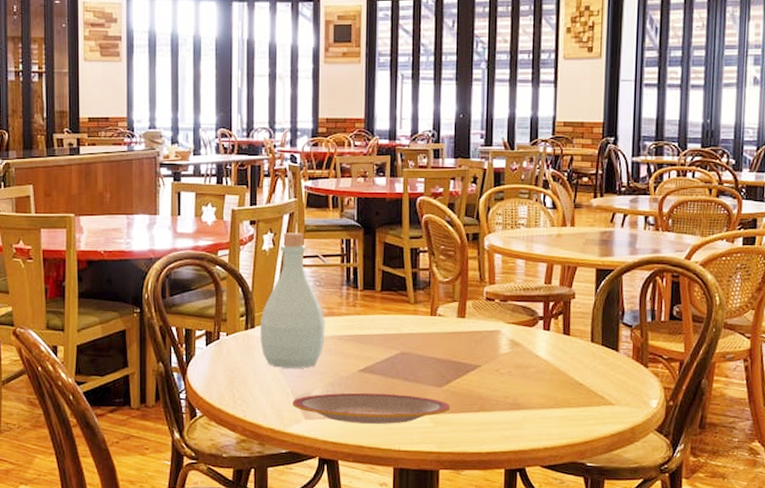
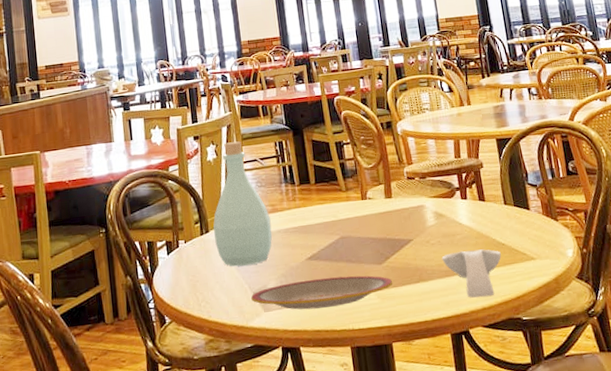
spoon rest: none [509,385,576,437] -> present [441,249,501,298]

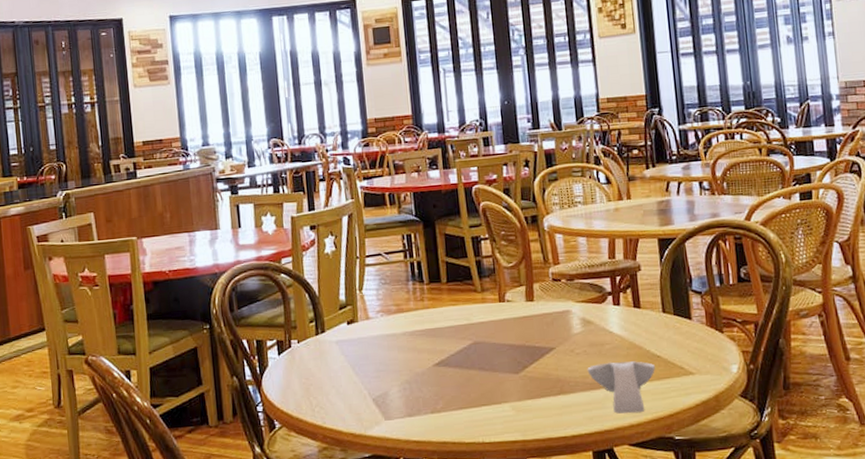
bottle: present [213,141,273,267] -> none [330,232,396,371]
plate: present [251,275,393,310] -> none [370,385,531,420]

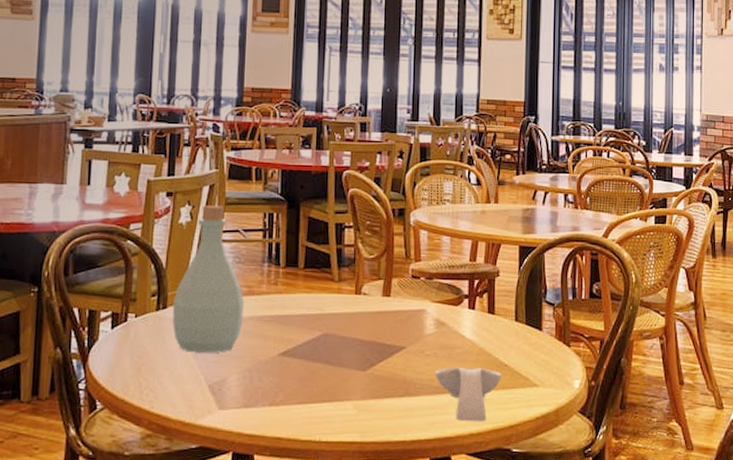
bottle: none [330,232,396,371] -> present [172,205,244,353]

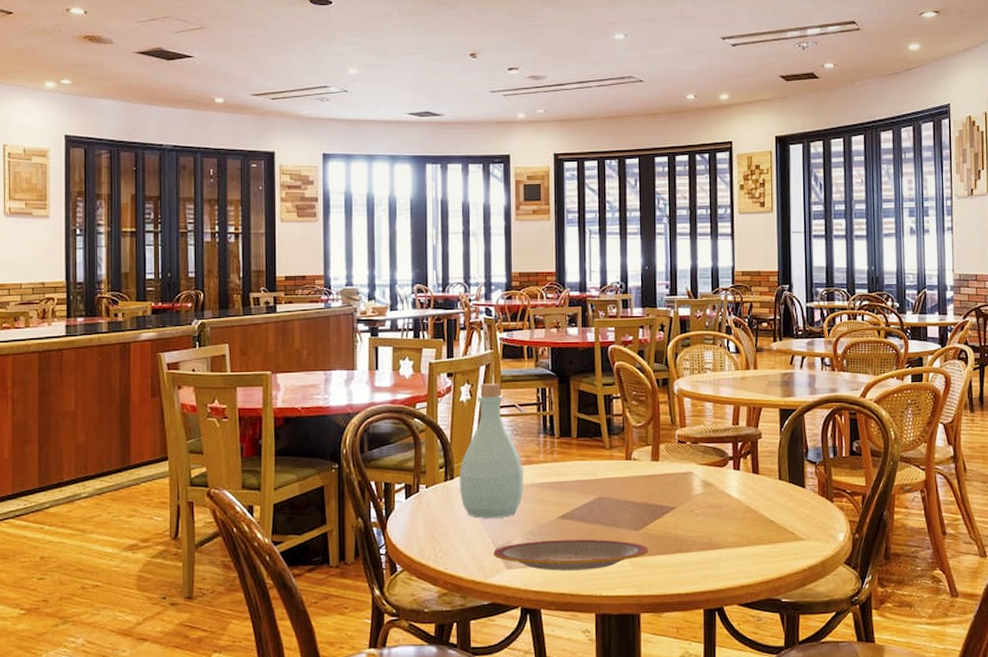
plate: none [205,378,375,413] -> present [493,539,649,571]
spoon rest: present [434,367,501,422] -> none [704,524,768,575]

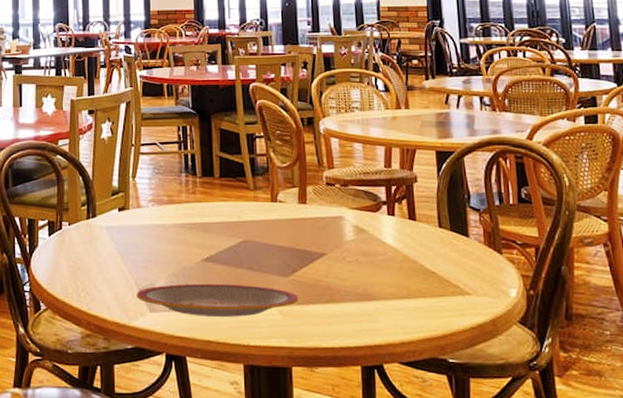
bottle: present [460,383,524,518] -> none [102,121,166,258]

